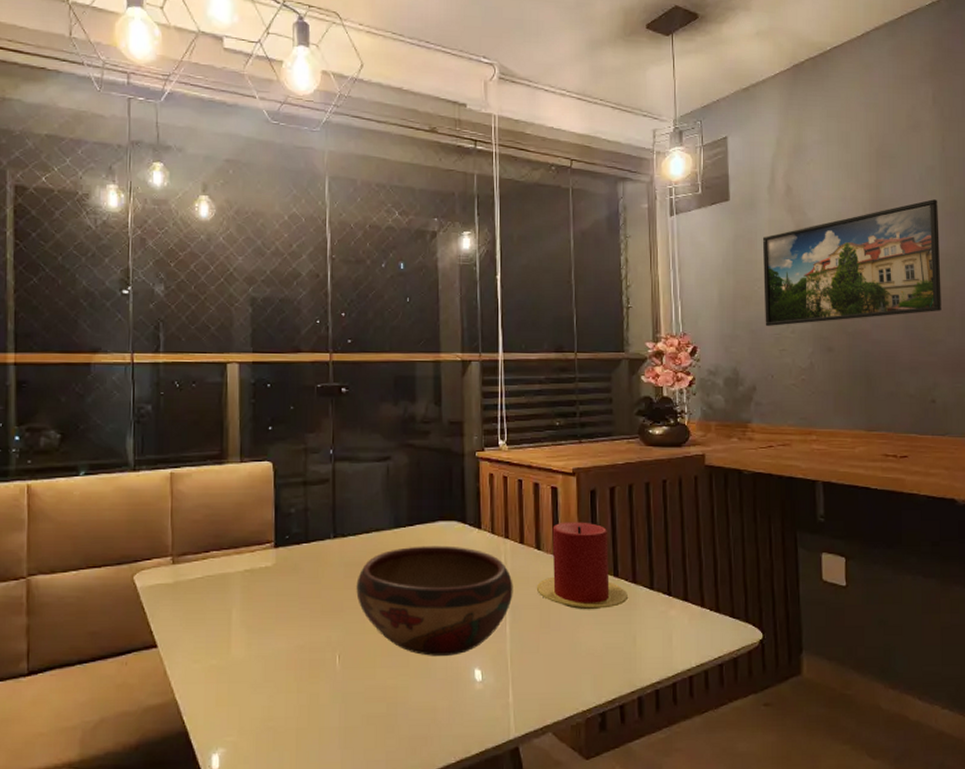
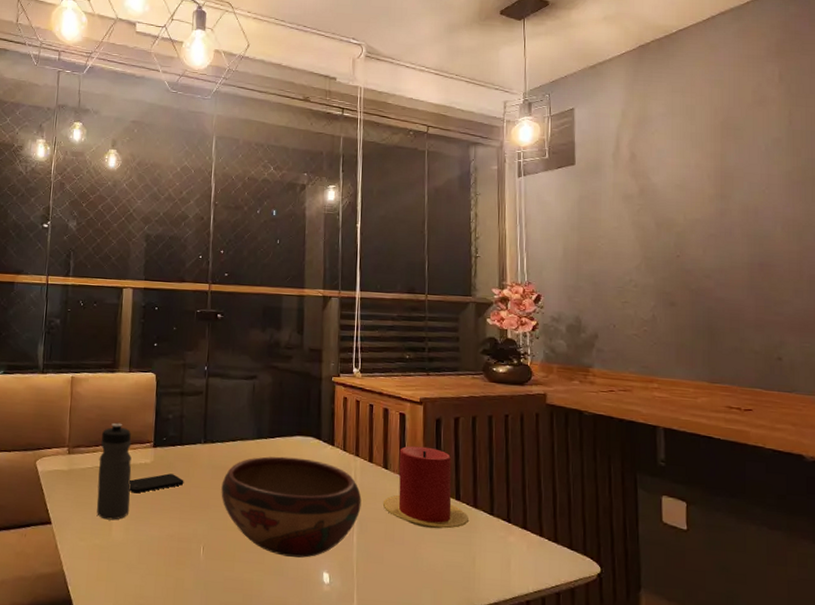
water bottle: none [210,522,251,636] -> present [96,422,132,520]
smartphone: none [248,576,313,602] -> present [129,473,184,493]
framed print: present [762,199,942,326] -> none [606,169,788,280]

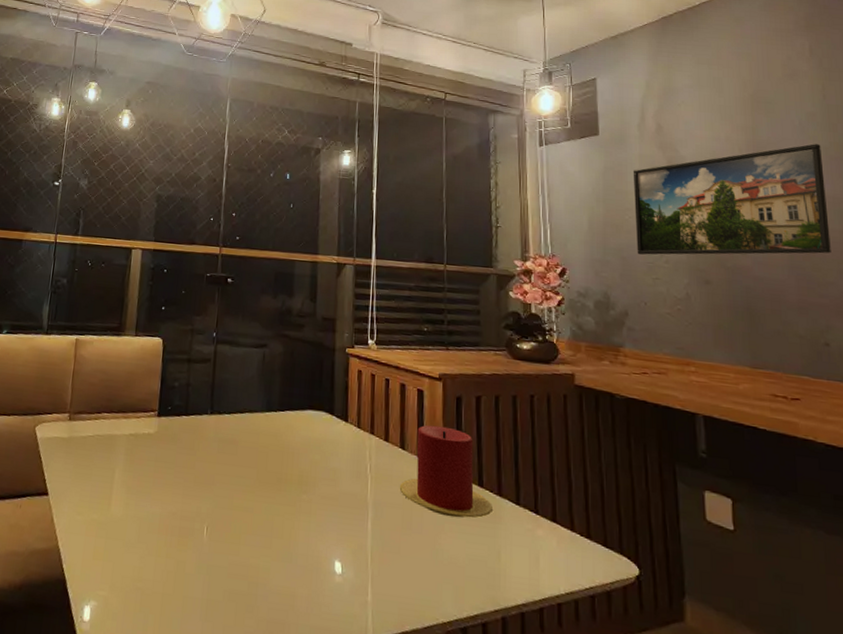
water bottle: present [96,422,132,520] -> none [96,389,135,494]
smartphone: present [129,473,184,493] -> none [131,445,189,466]
decorative bowl: present [221,456,362,558] -> none [227,431,377,544]
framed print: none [606,169,788,280] -> present [633,144,831,255]

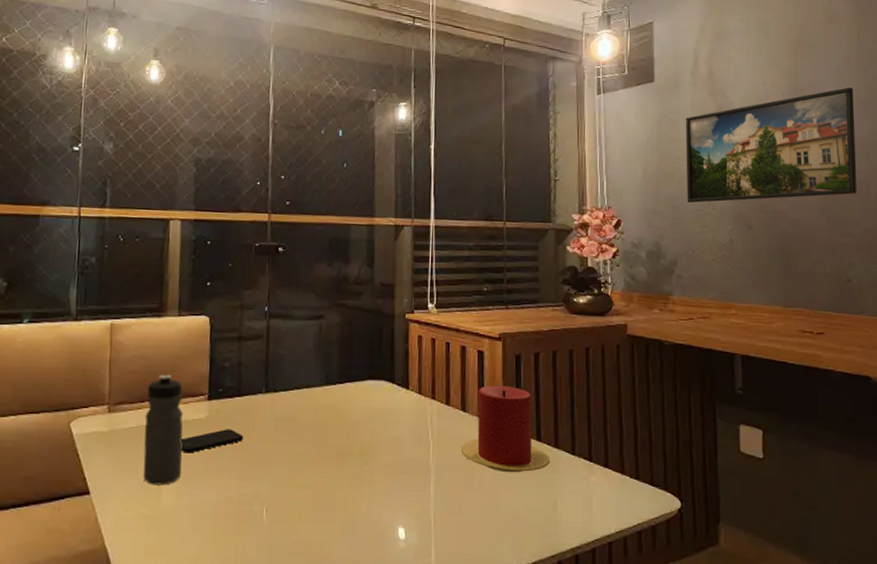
water bottle: none [96,389,135,494] -> present [143,374,183,485]
smartphone: none [131,445,189,466] -> present [180,429,244,453]

